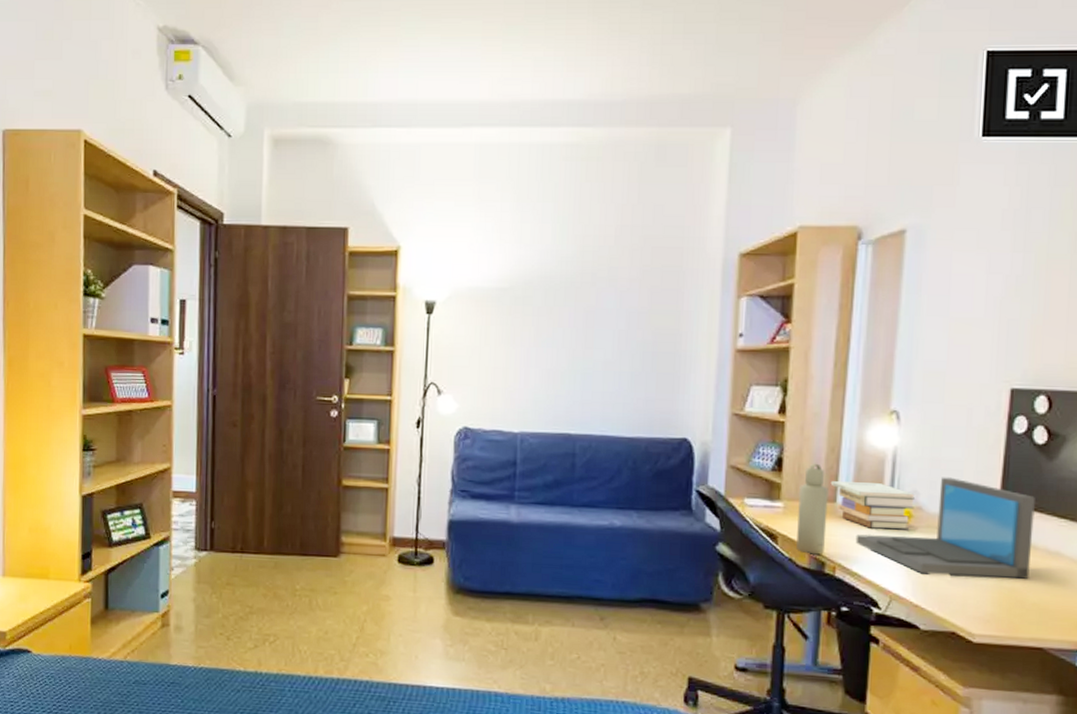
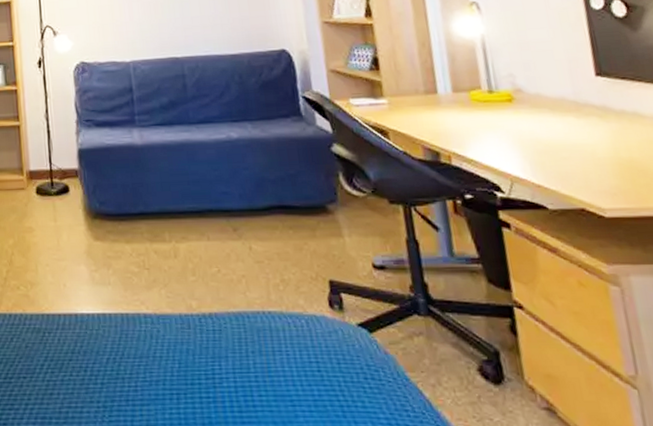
bottle: present [796,463,829,555] -> none [399,58,436,146]
books: present [830,481,915,530] -> none [428,71,514,115]
laptop: present [855,477,1035,579] -> none [463,57,645,154]

